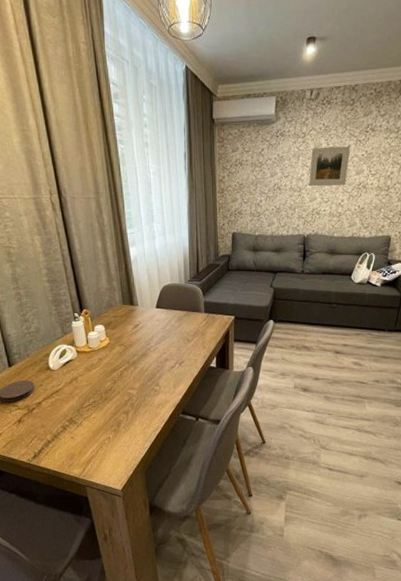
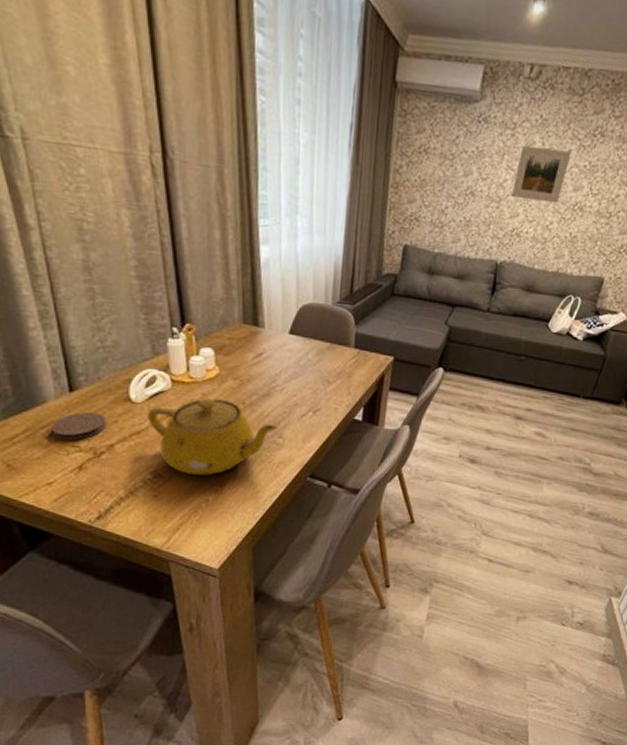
teapot: none [61,361,155,420] -> present [146,398,278,477]

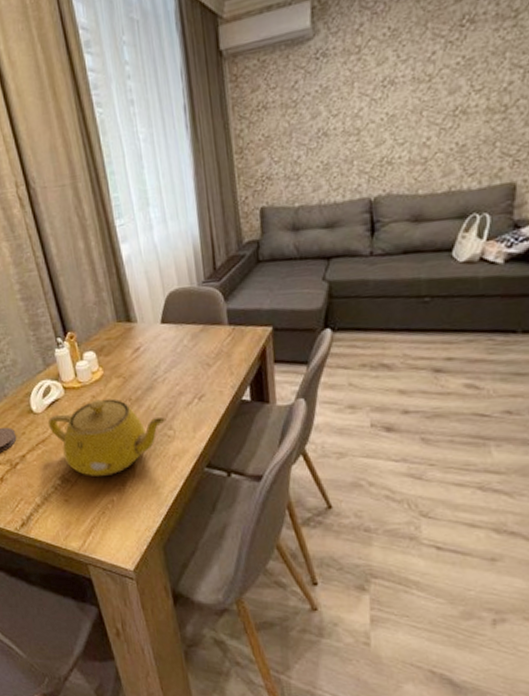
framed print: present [512,145,572,204] -> none [371,53,437,125]

